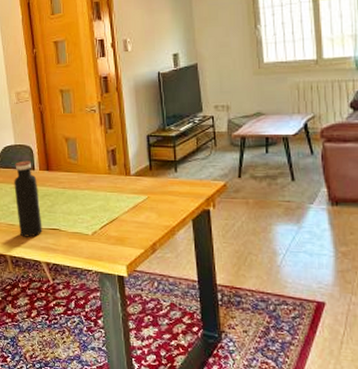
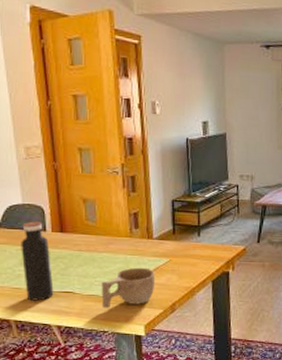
cup: none [84,204,135,247] -> present [101,267,156,309]

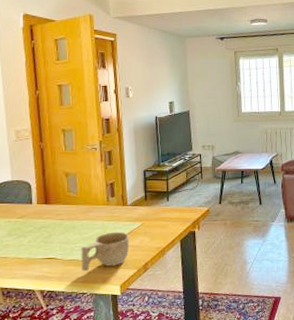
water bottle: present [21,221,54,301] -> none [9,195,38,268]

